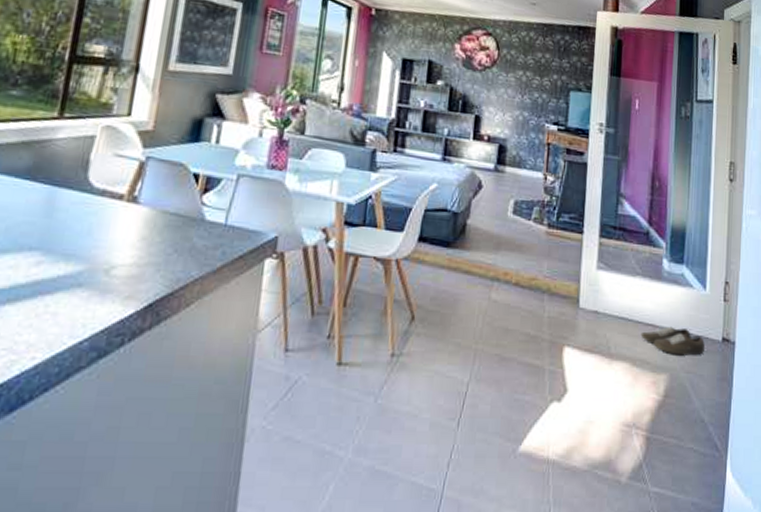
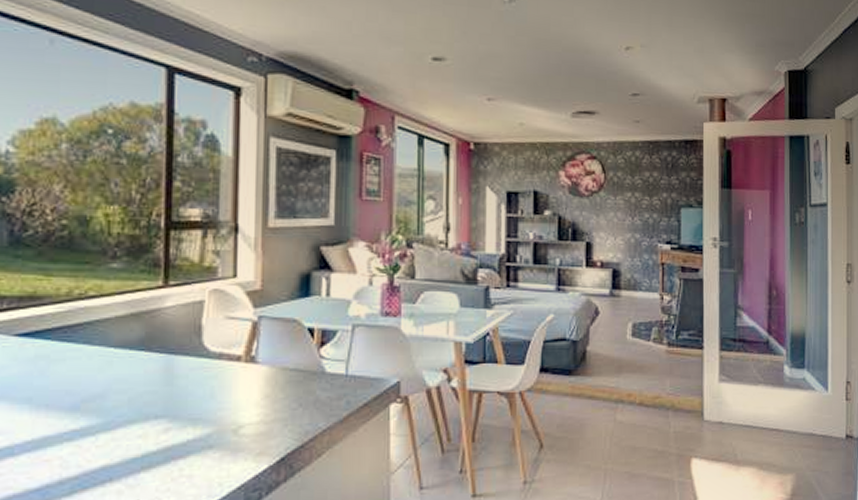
shoe: present [640,326,706,356] -> none [766,429,830,456]

